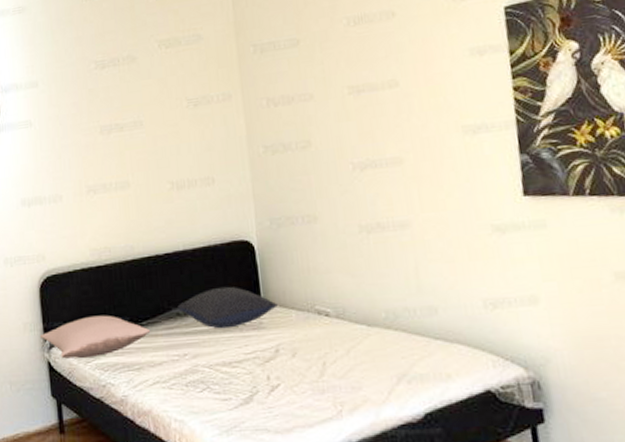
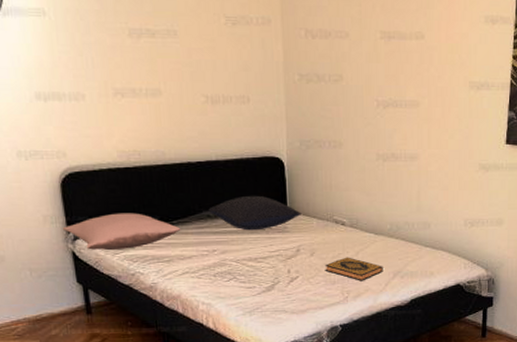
hardback book: none [310,357,384,389] -> present [325,257,383,281]

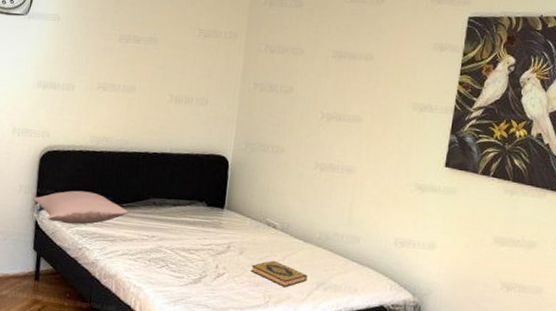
pillow: present [208,195,301,231] -> none [155,188,237,223]

